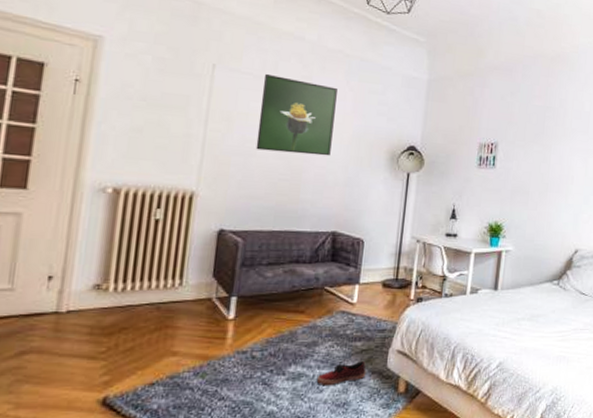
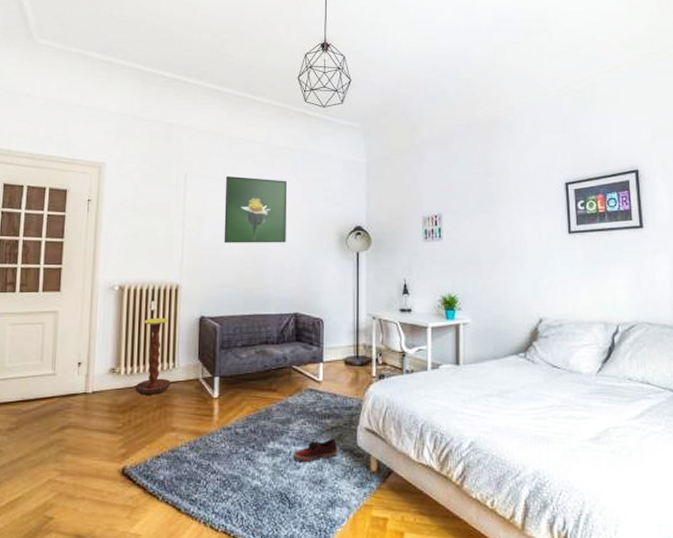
side table: none [126,228,178,316] -> present [135,317,171,395]

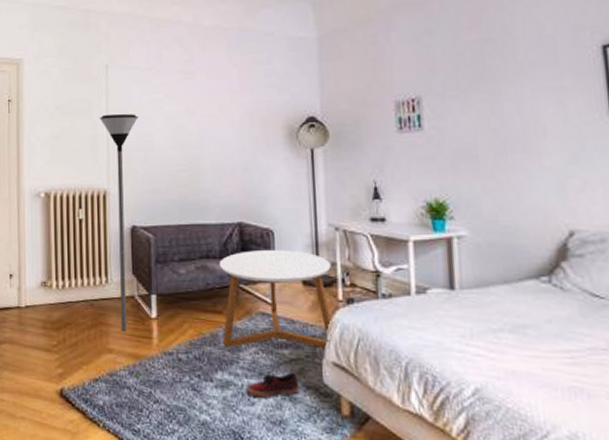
side table: present [135,317,171,395] -> none [67,227,105,312]
floor lamp: none [177,216,212,411] -> present [100,113,138,331]
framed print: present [224,175,287,243] -> none [150,64,224,143]
coffee table: none [275,335,368,420] -> present [219,249,333,350]

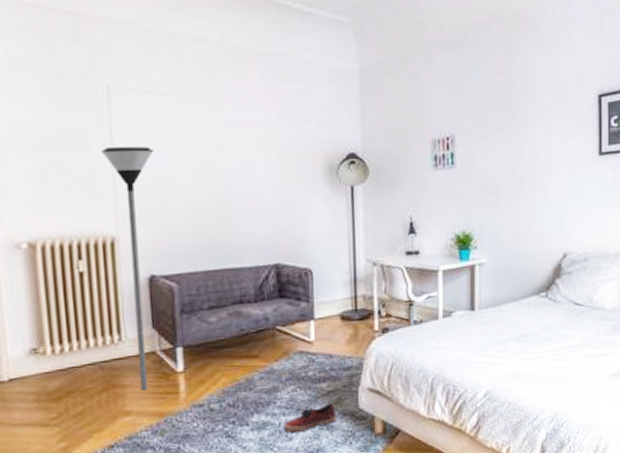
coffee table: present [219,249,333,350] -> none [254,288,369,390]

